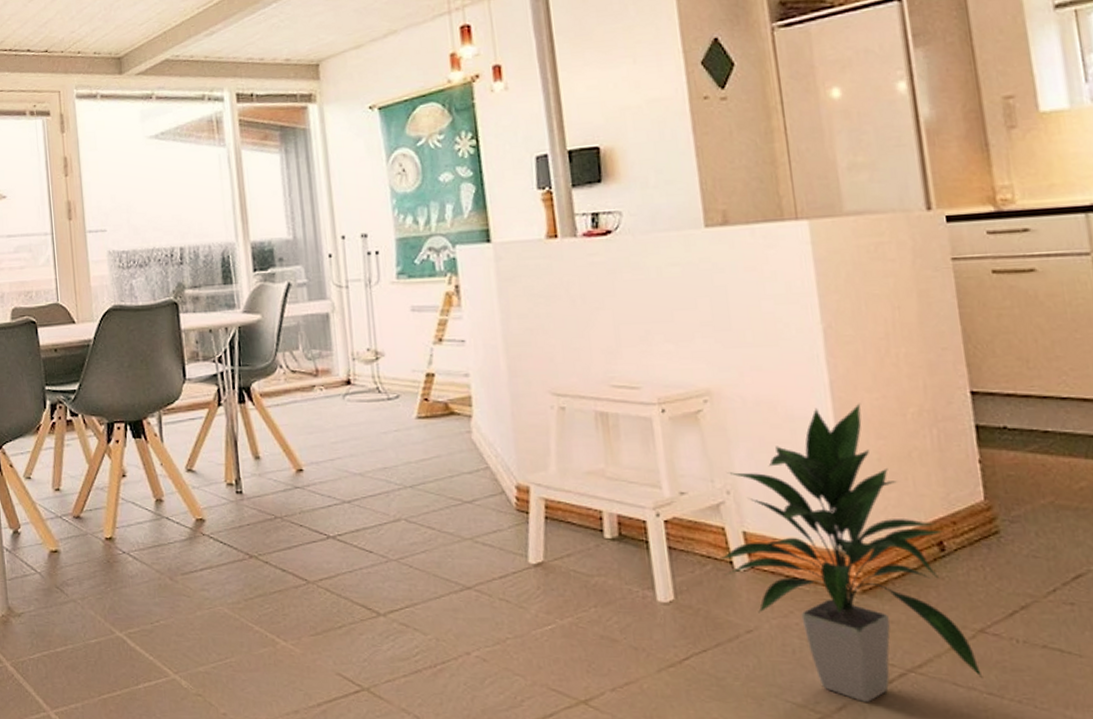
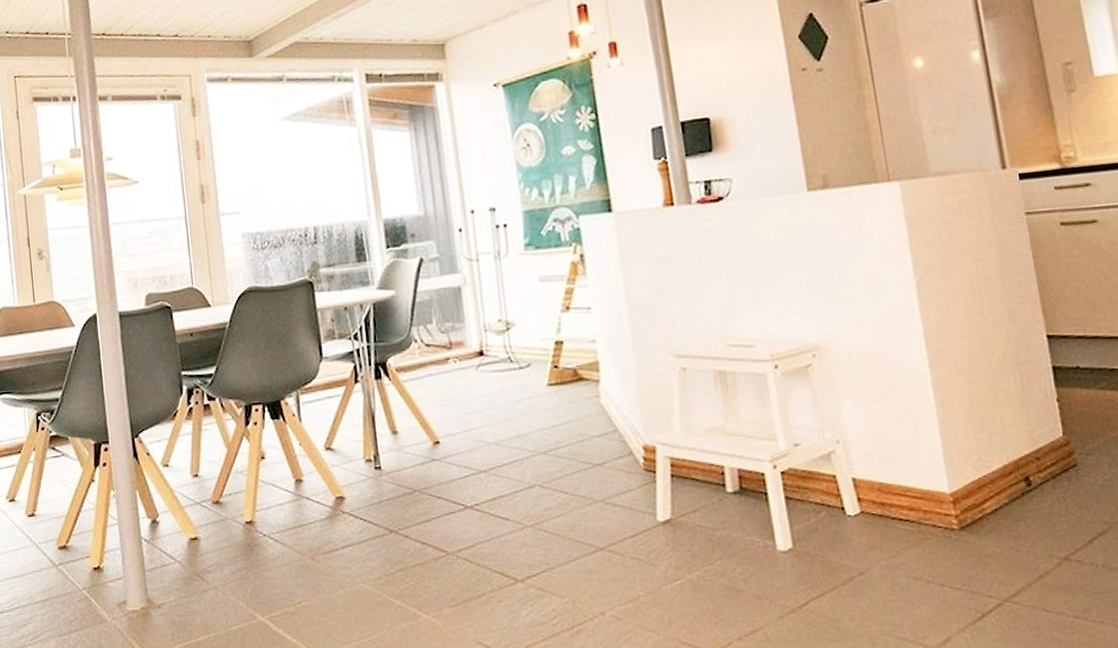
indoor plant: present [718,403,983,703] -> none [831,351,1069,634]

